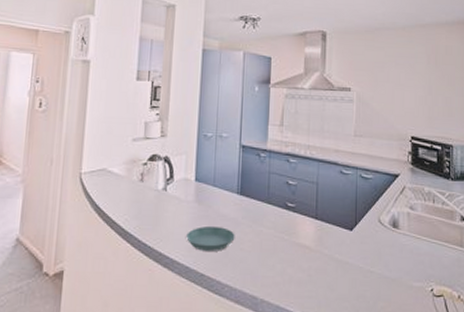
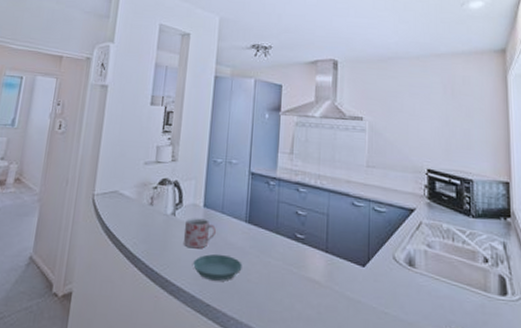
mug: none [176,192,209,222] -> present [184,218,217,249]

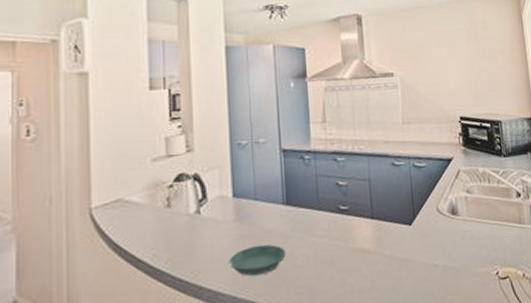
mug: present [184,218,217,249] -> none [214,210,252,246]

